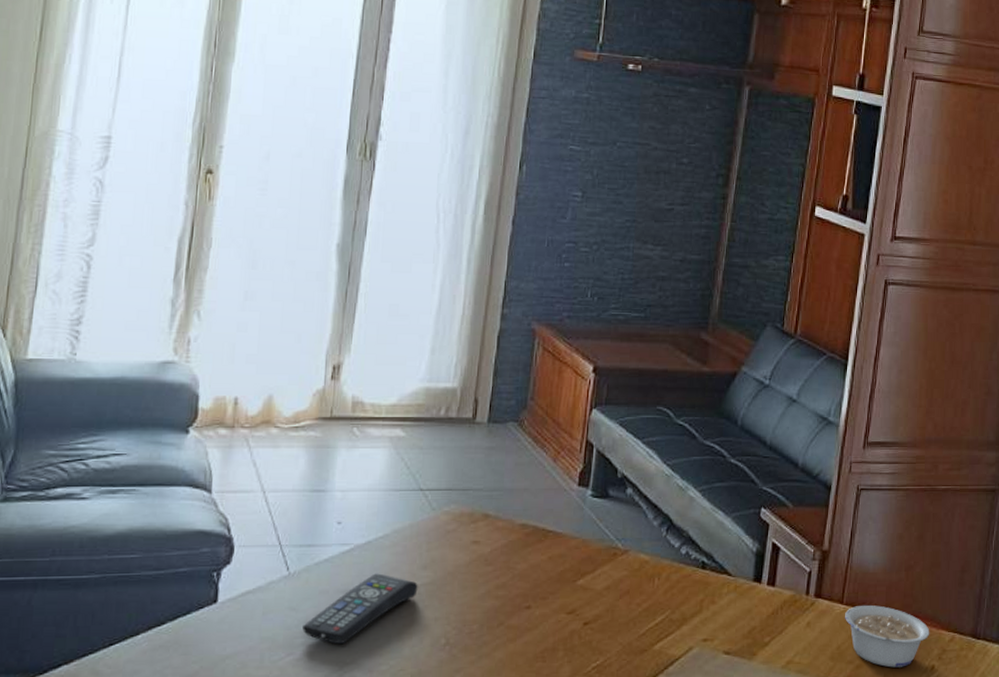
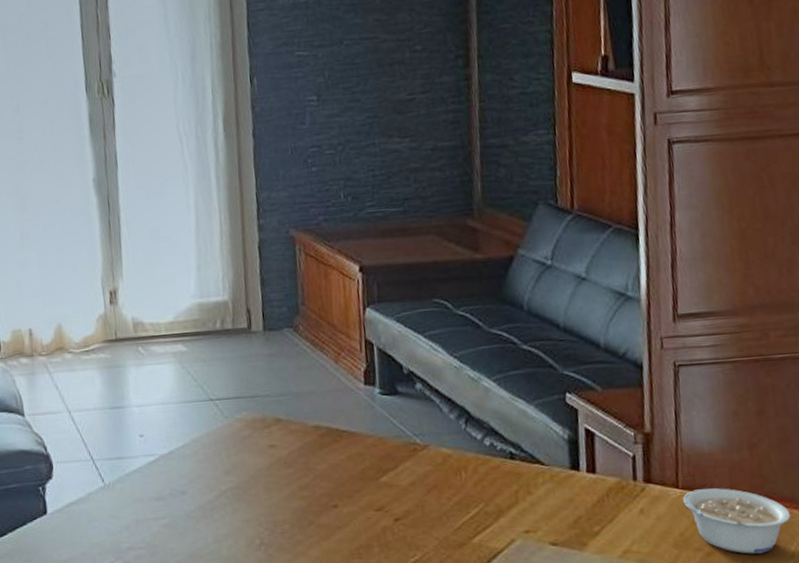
remote control: present [302,573,418,644] -> none [125,480,225,547]

